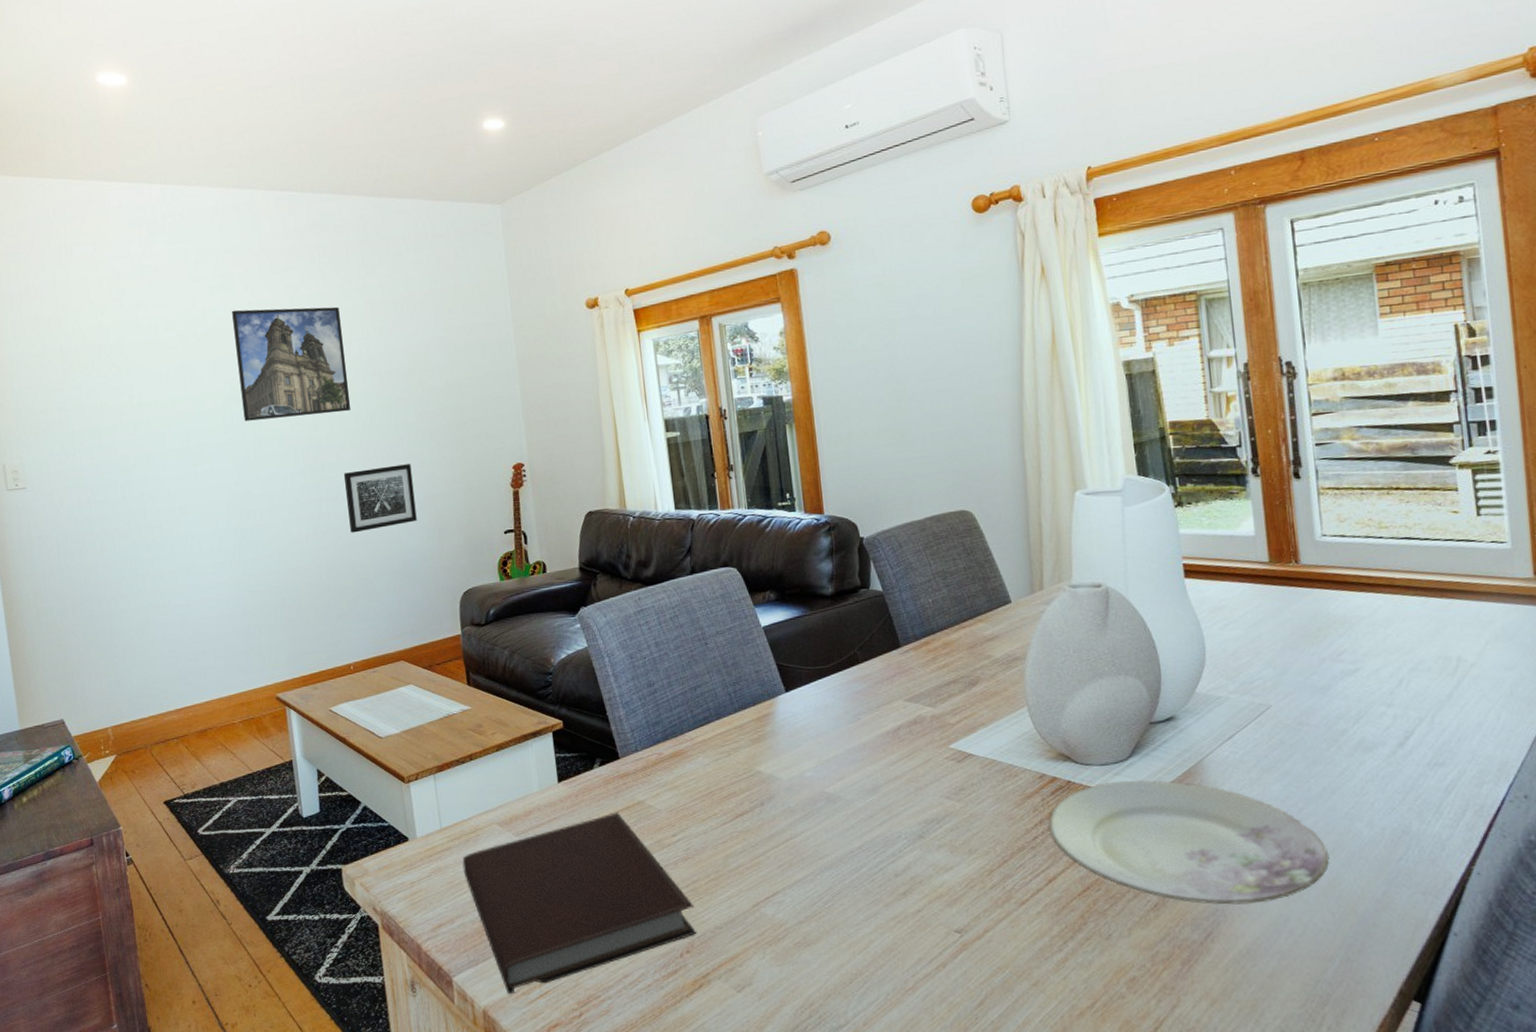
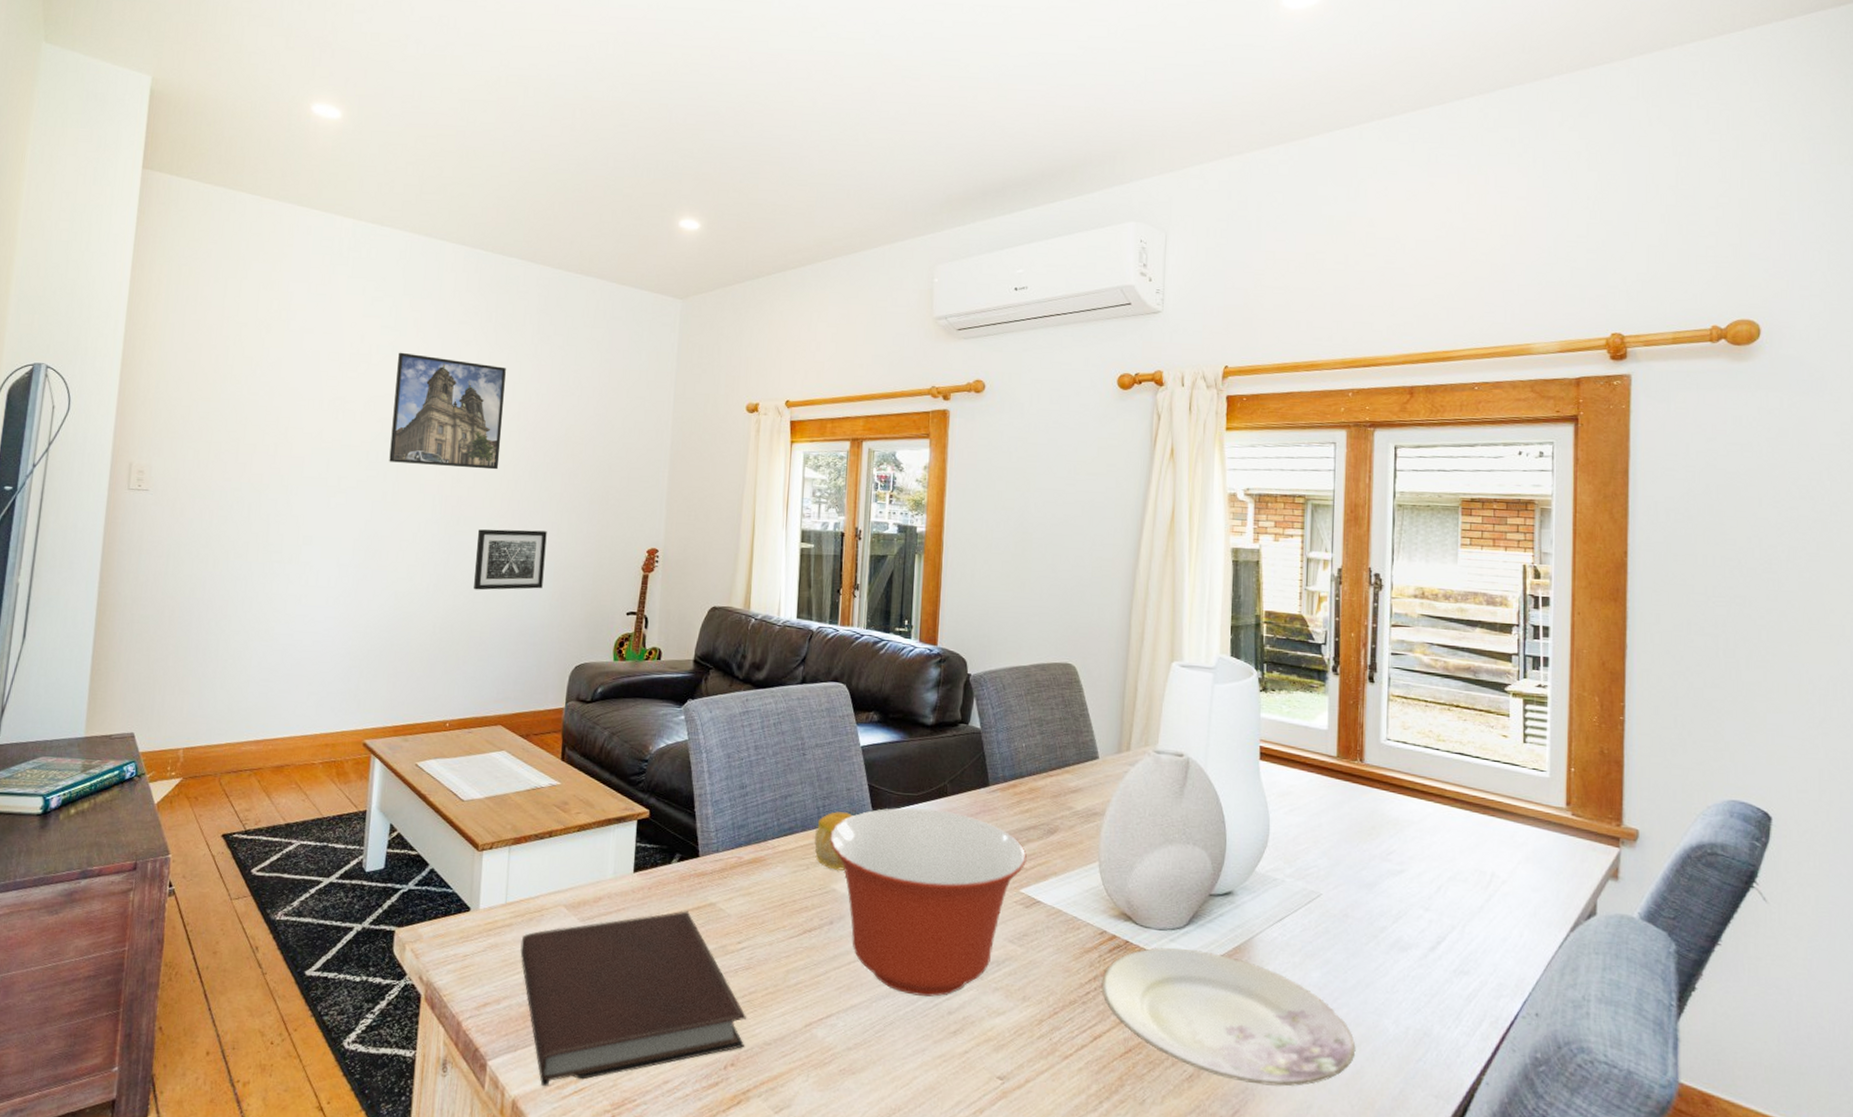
fruit: none [730,694,767,752] -> present [814,812,854,871]
mixing bowl: none [746,678,953,863] -> present [830,807,1028,997]

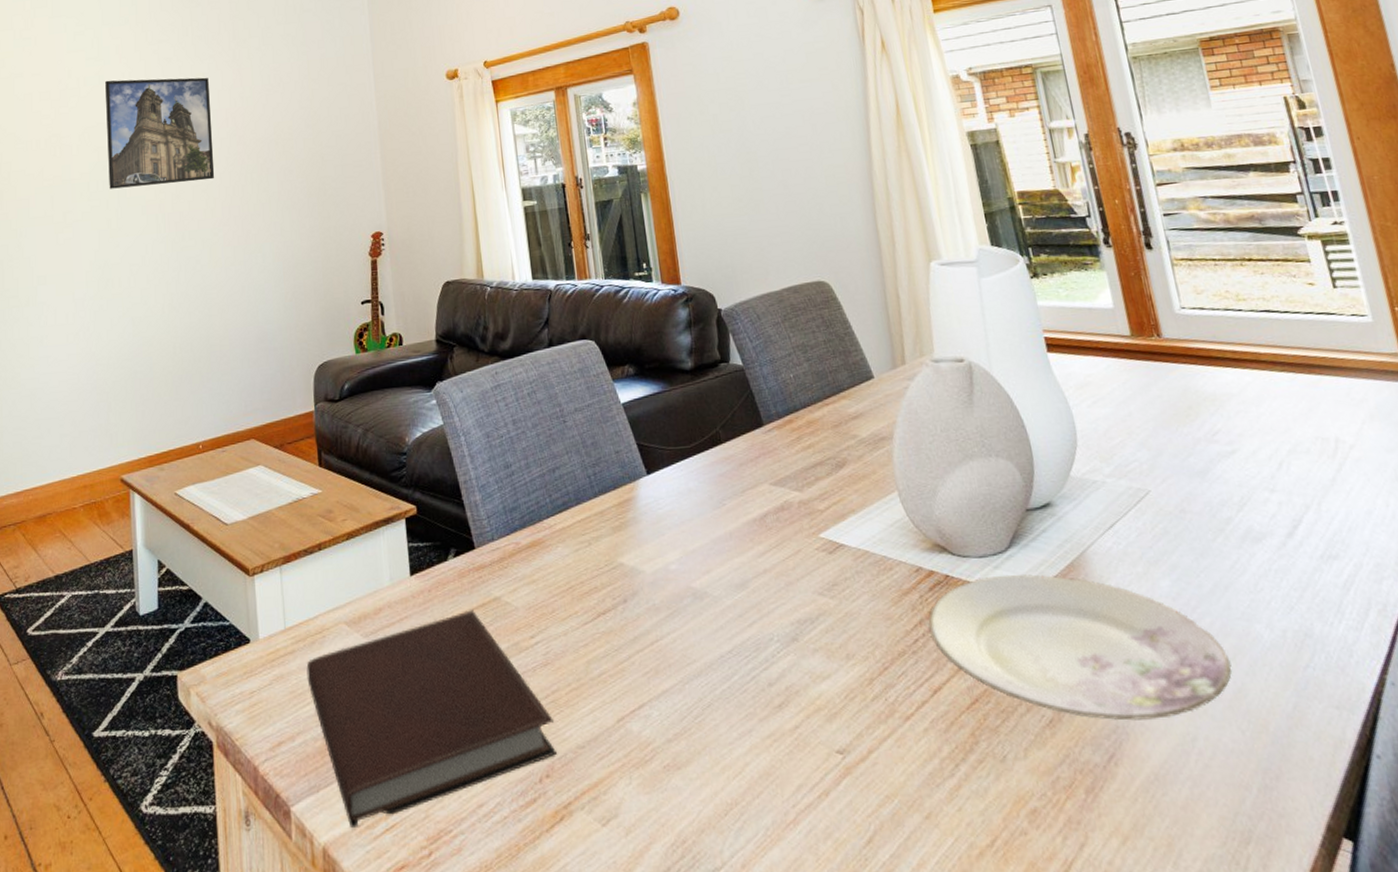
wall art: present [474,529,547,590] -> none [203,232,274,303]
fruit: present [814,812,854,871] -> none [590,477,629,542]
mixing bowl: present [830,807,1028,997] -> none [607,460,821,670]

